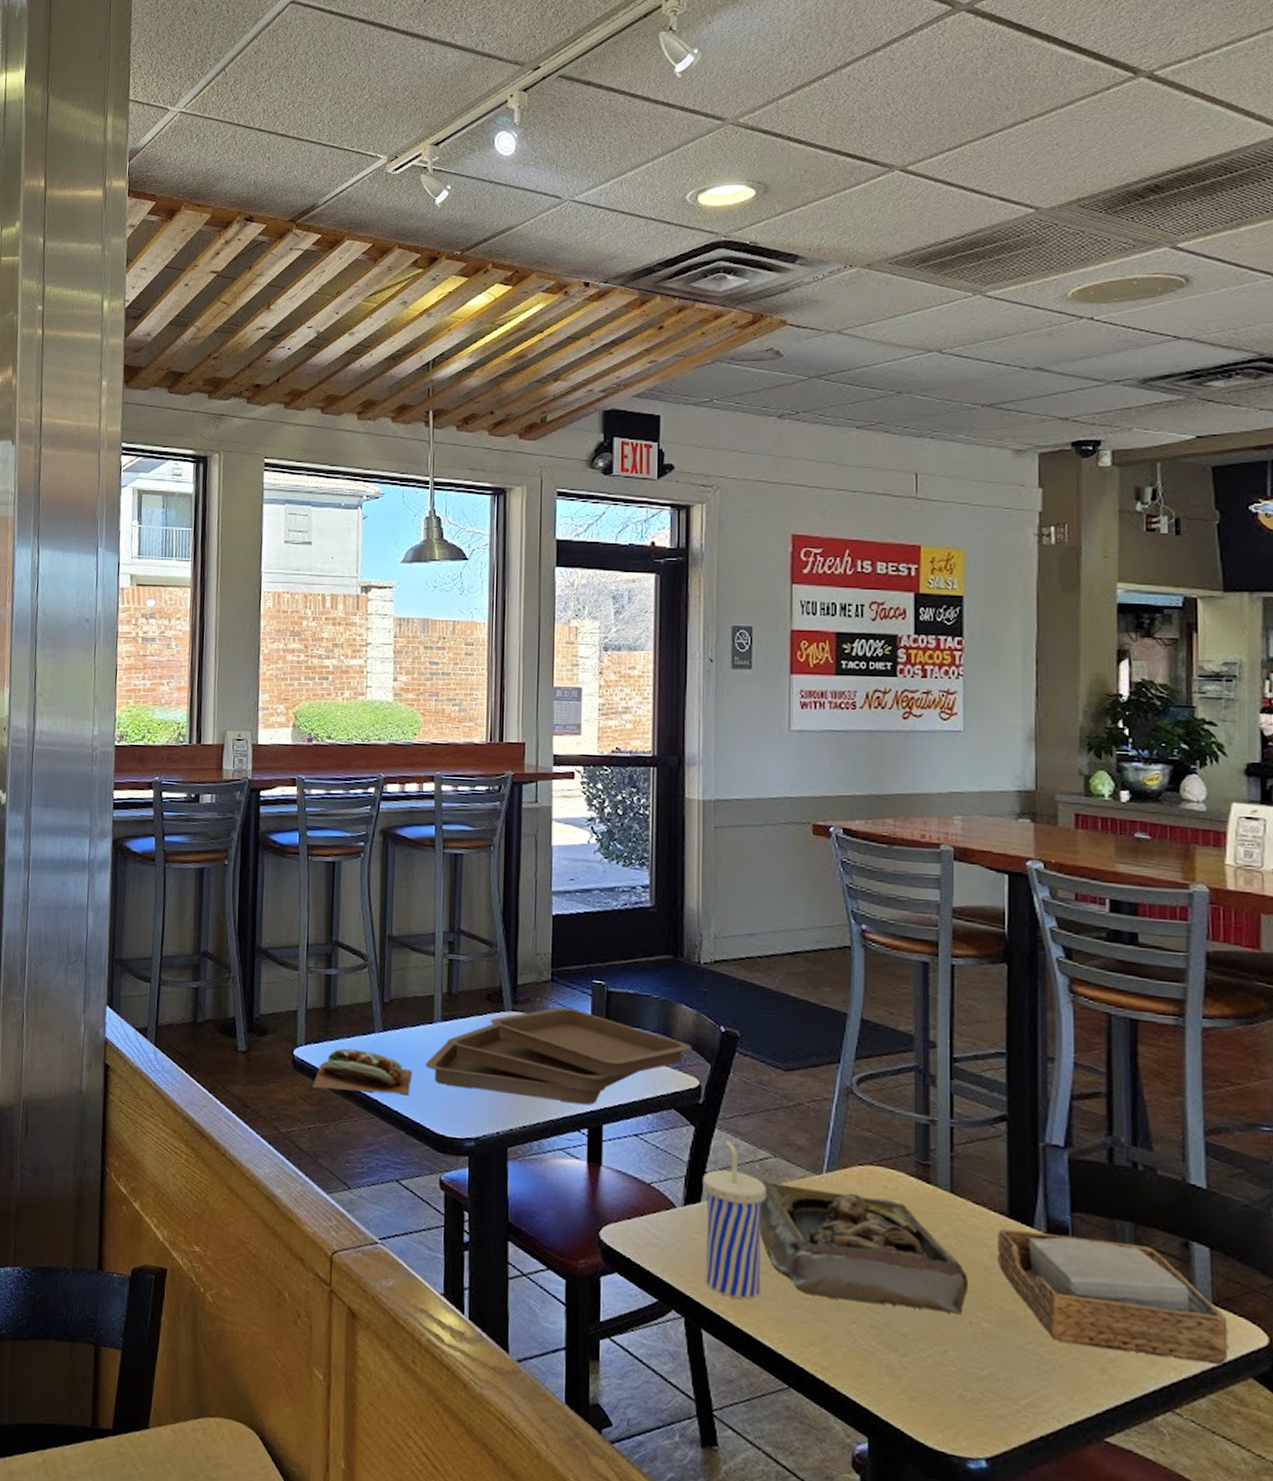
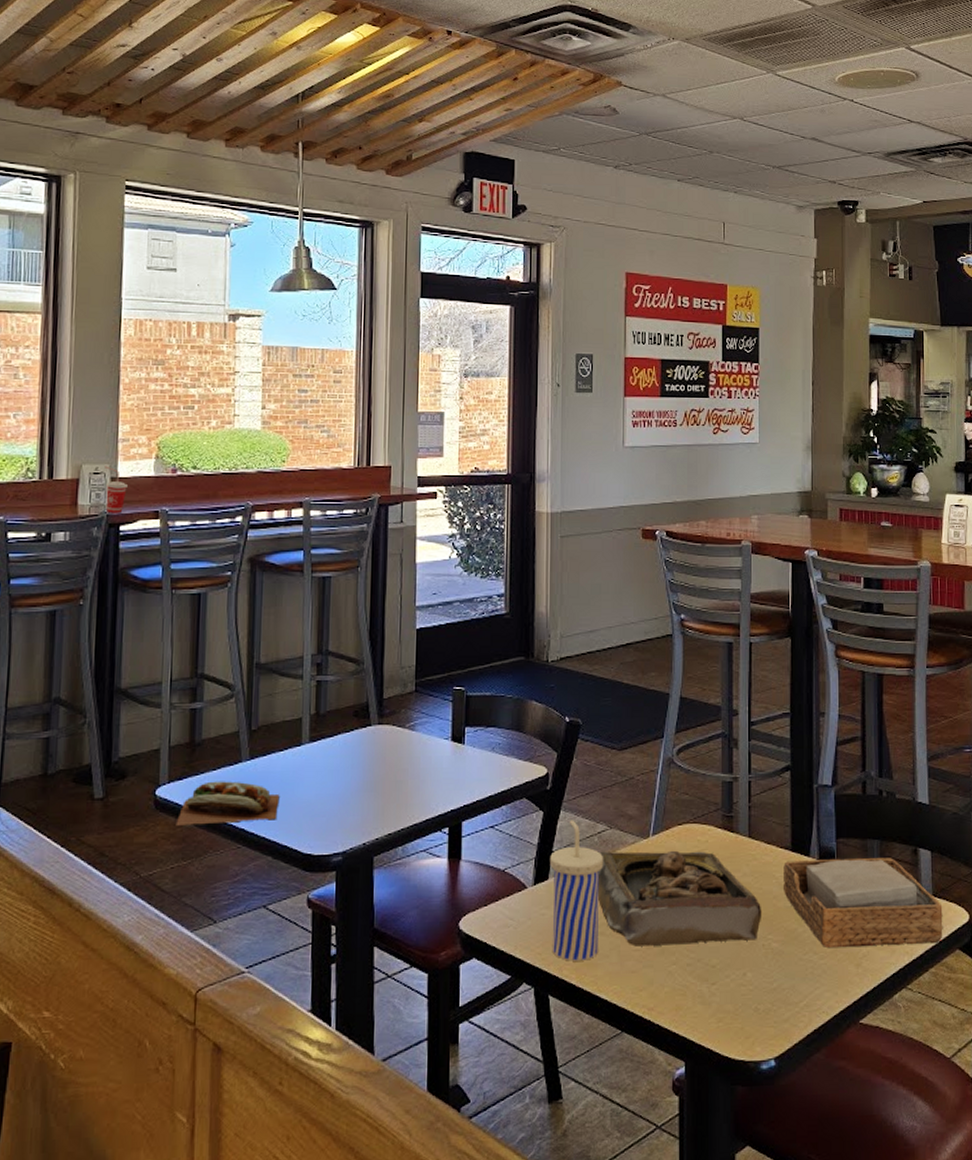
beverage cup: none [246,733,267,779] -> present [105,466,128,513]
tray: present [425,1007,691,1105] -> none [293,715,541,806]

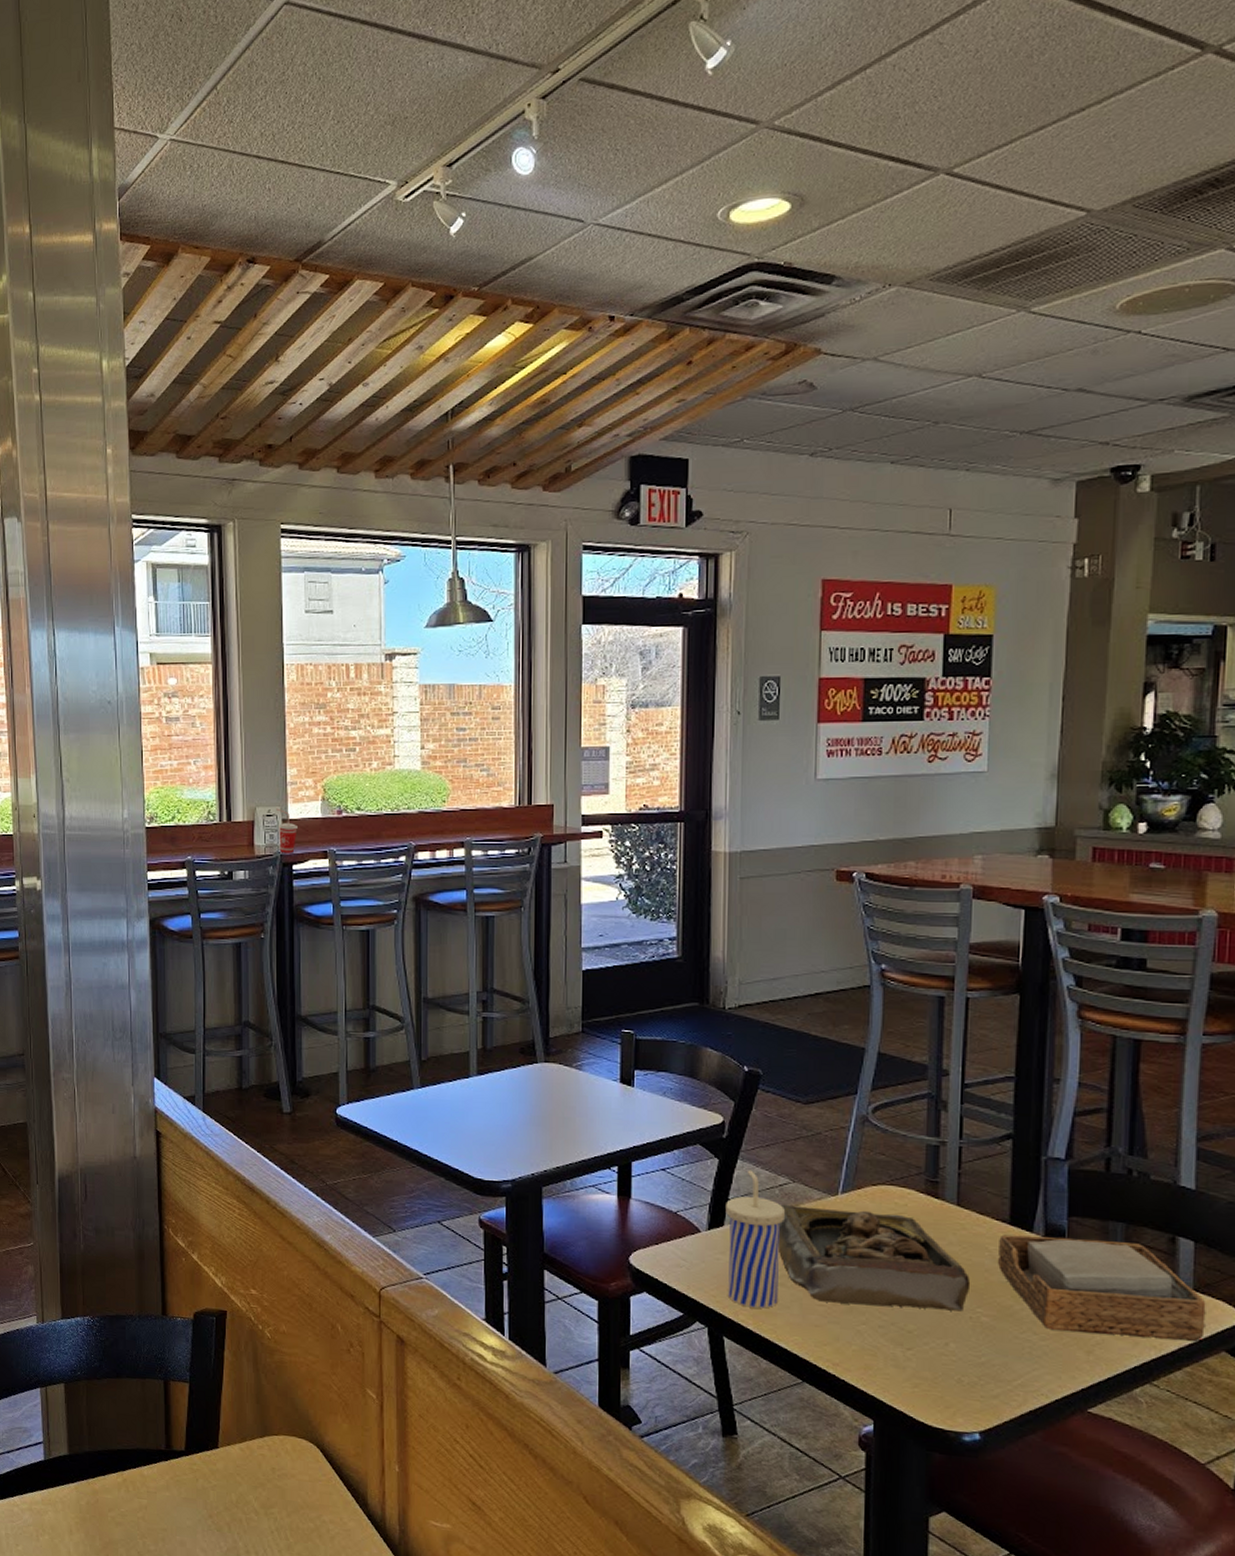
taco: present [175,781,280,826] -> none [355,1105,450,1145]

